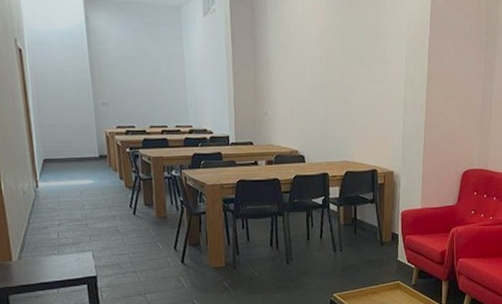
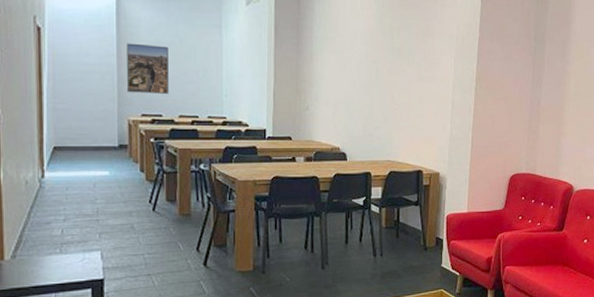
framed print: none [98,59,139,107] -> present [127,43,169,94]

